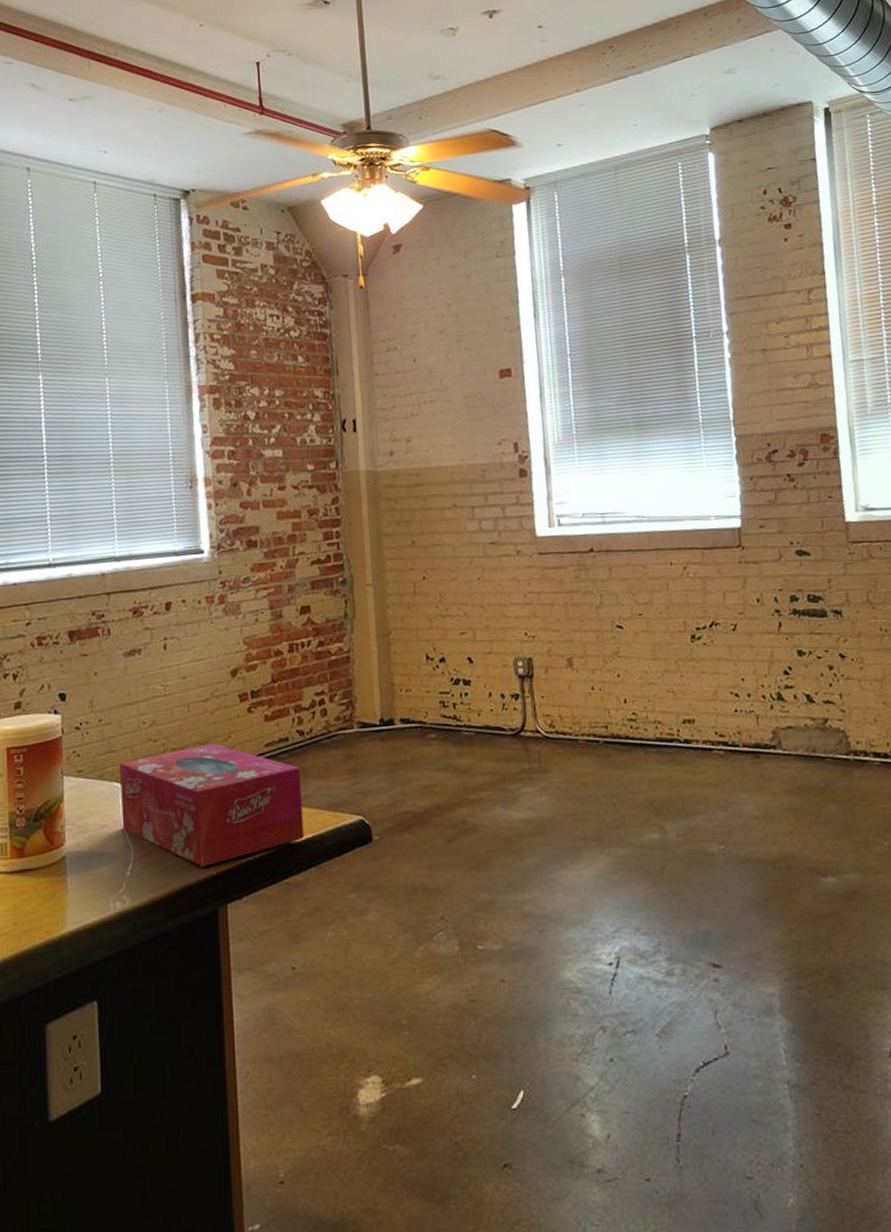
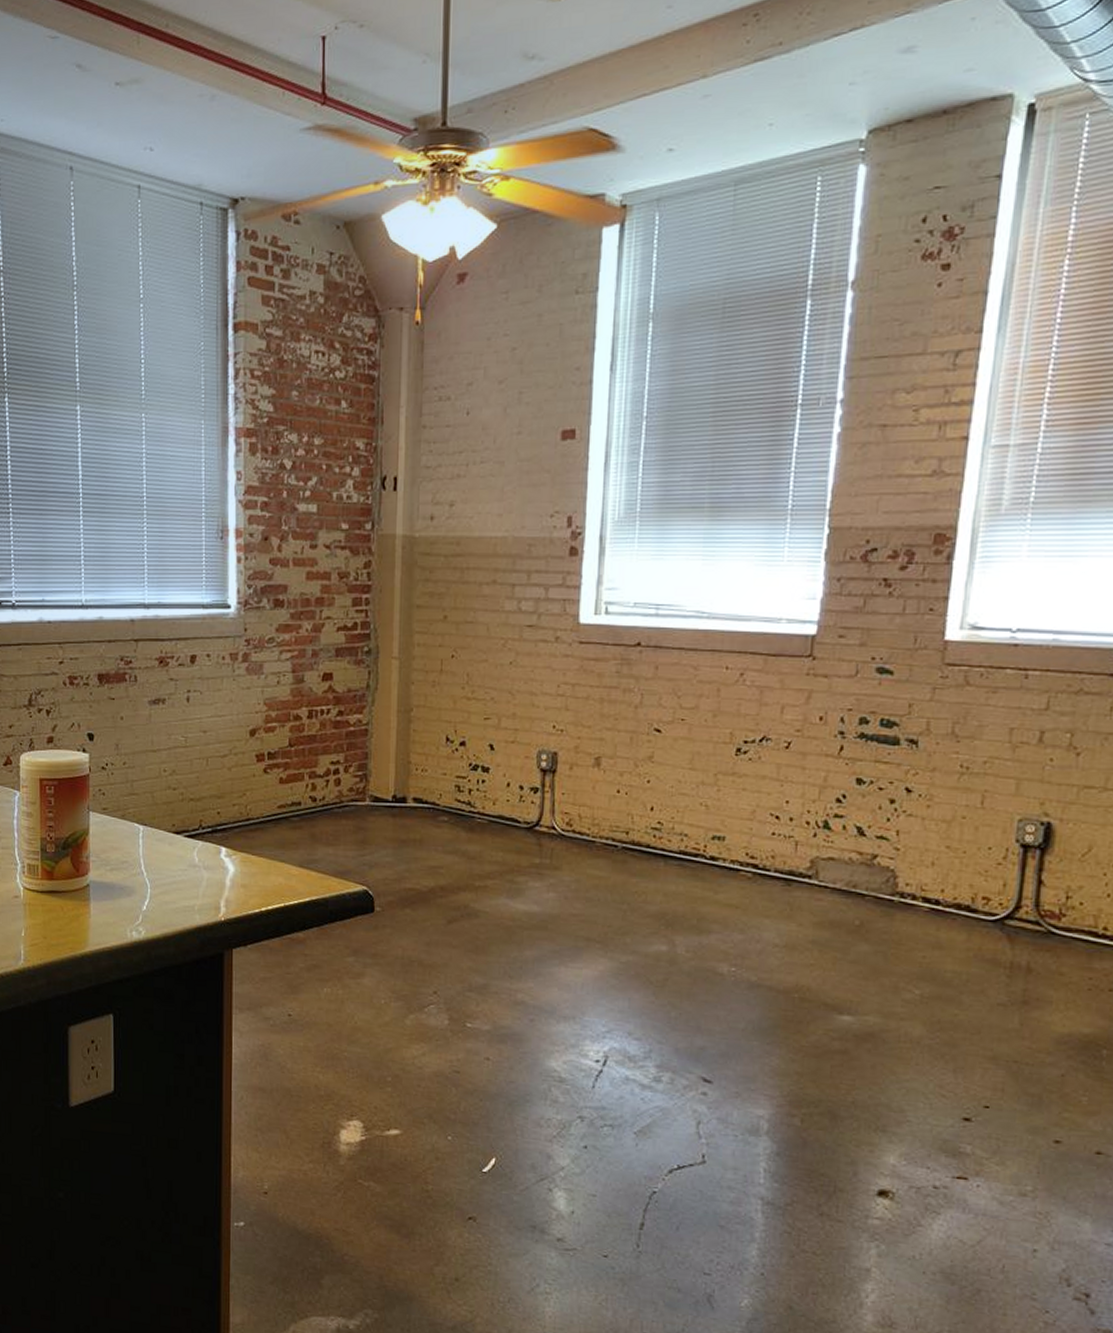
tissue box: present [119,743,304,867] -> none [140,798,310,912]

